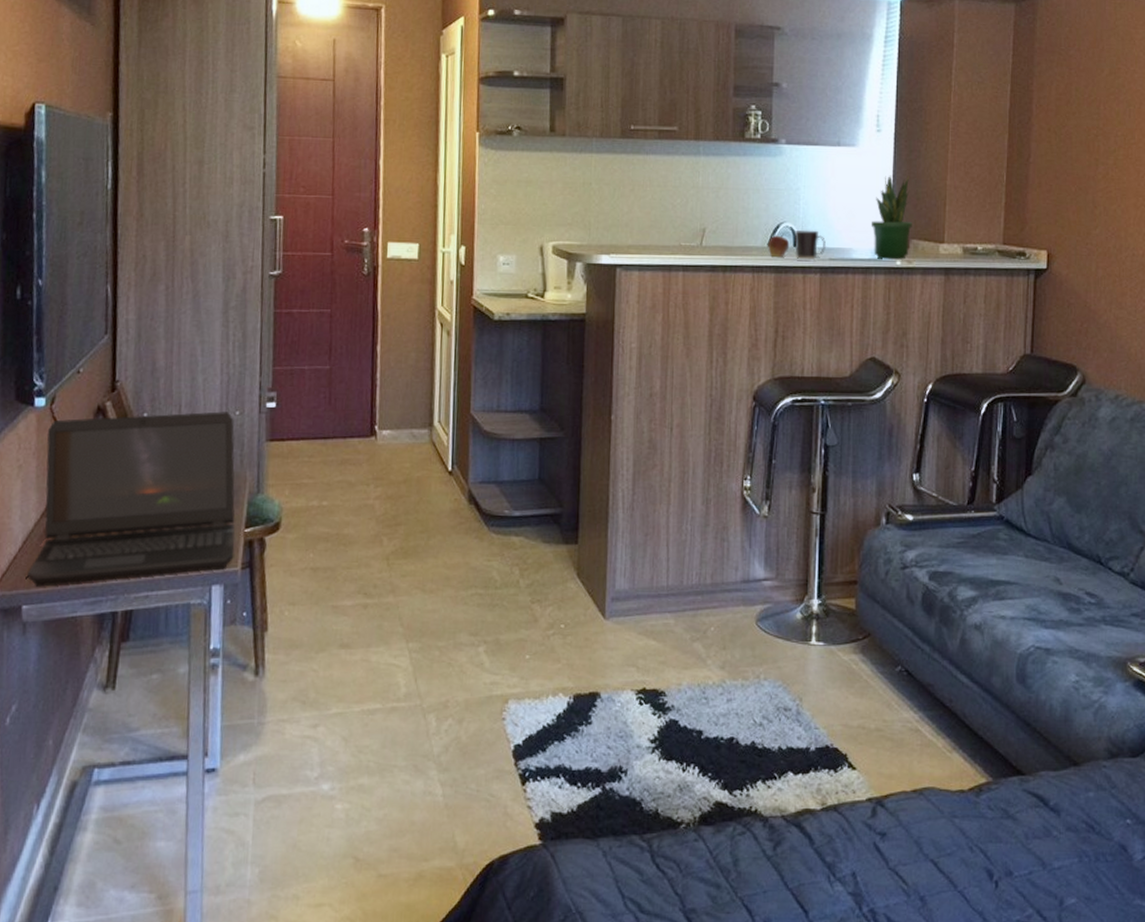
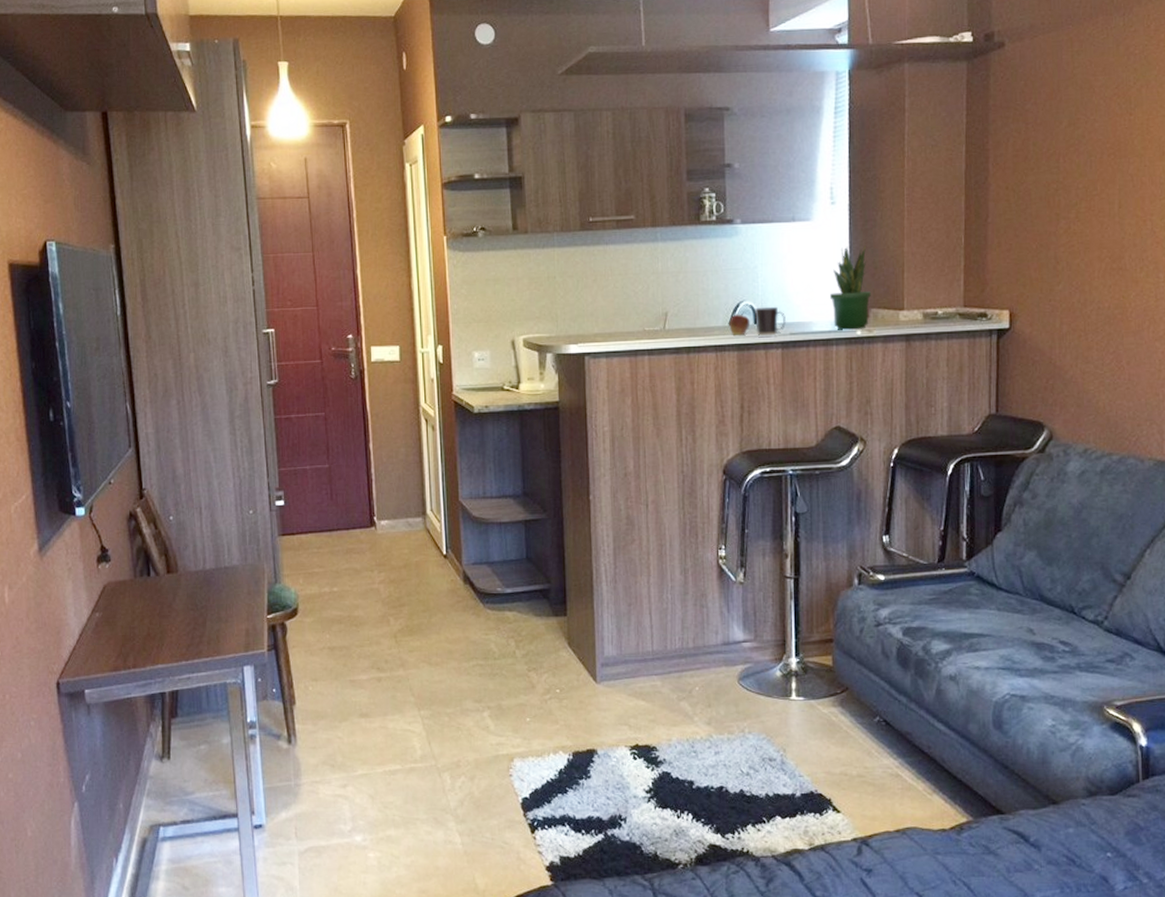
laptop computer: present [27,411,235,587] -> none [86,511,260,673]

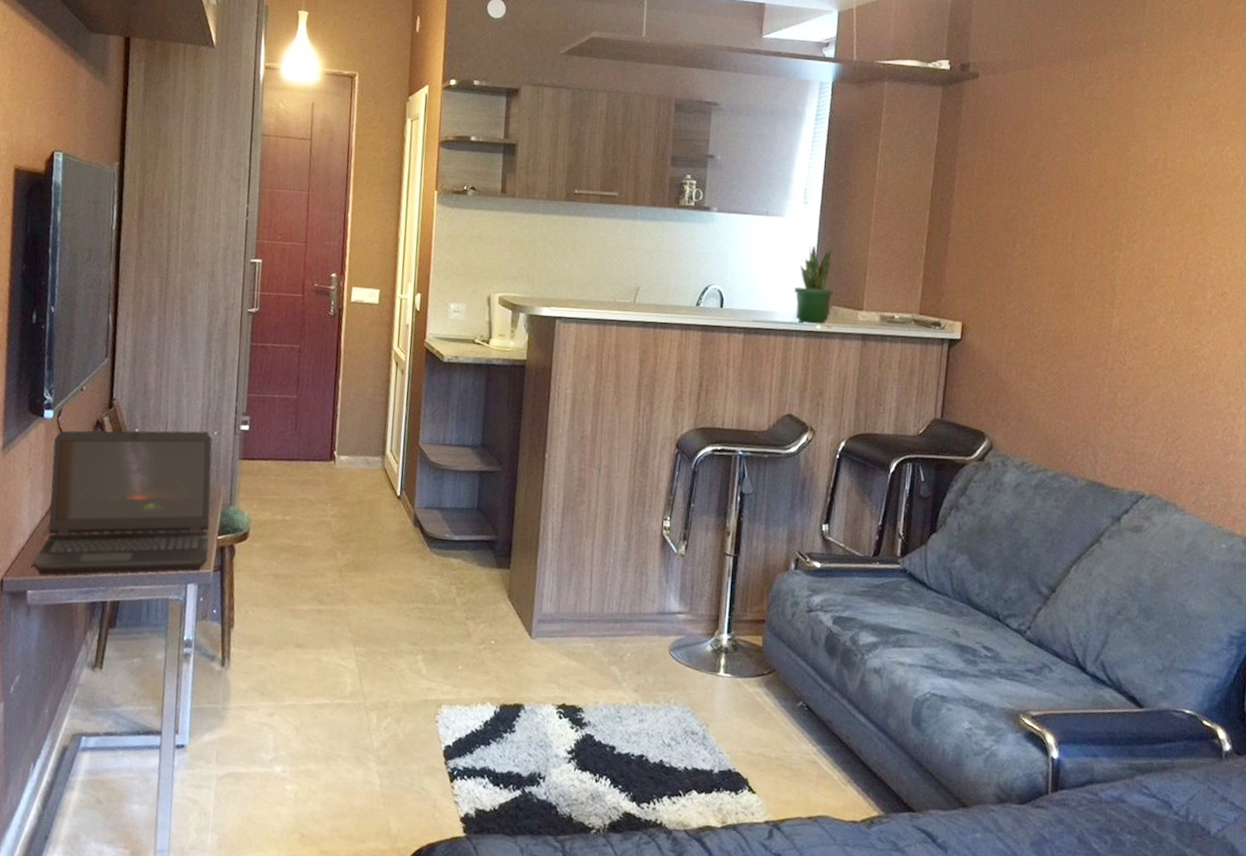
laptop computer: none [86,511,260,673] -> present [32,430,212,575]
fruit: present [729,311,751,336] -> none [696,294,717,317]
mug: present [755,306,786,336] -> none [721,292,751,321]

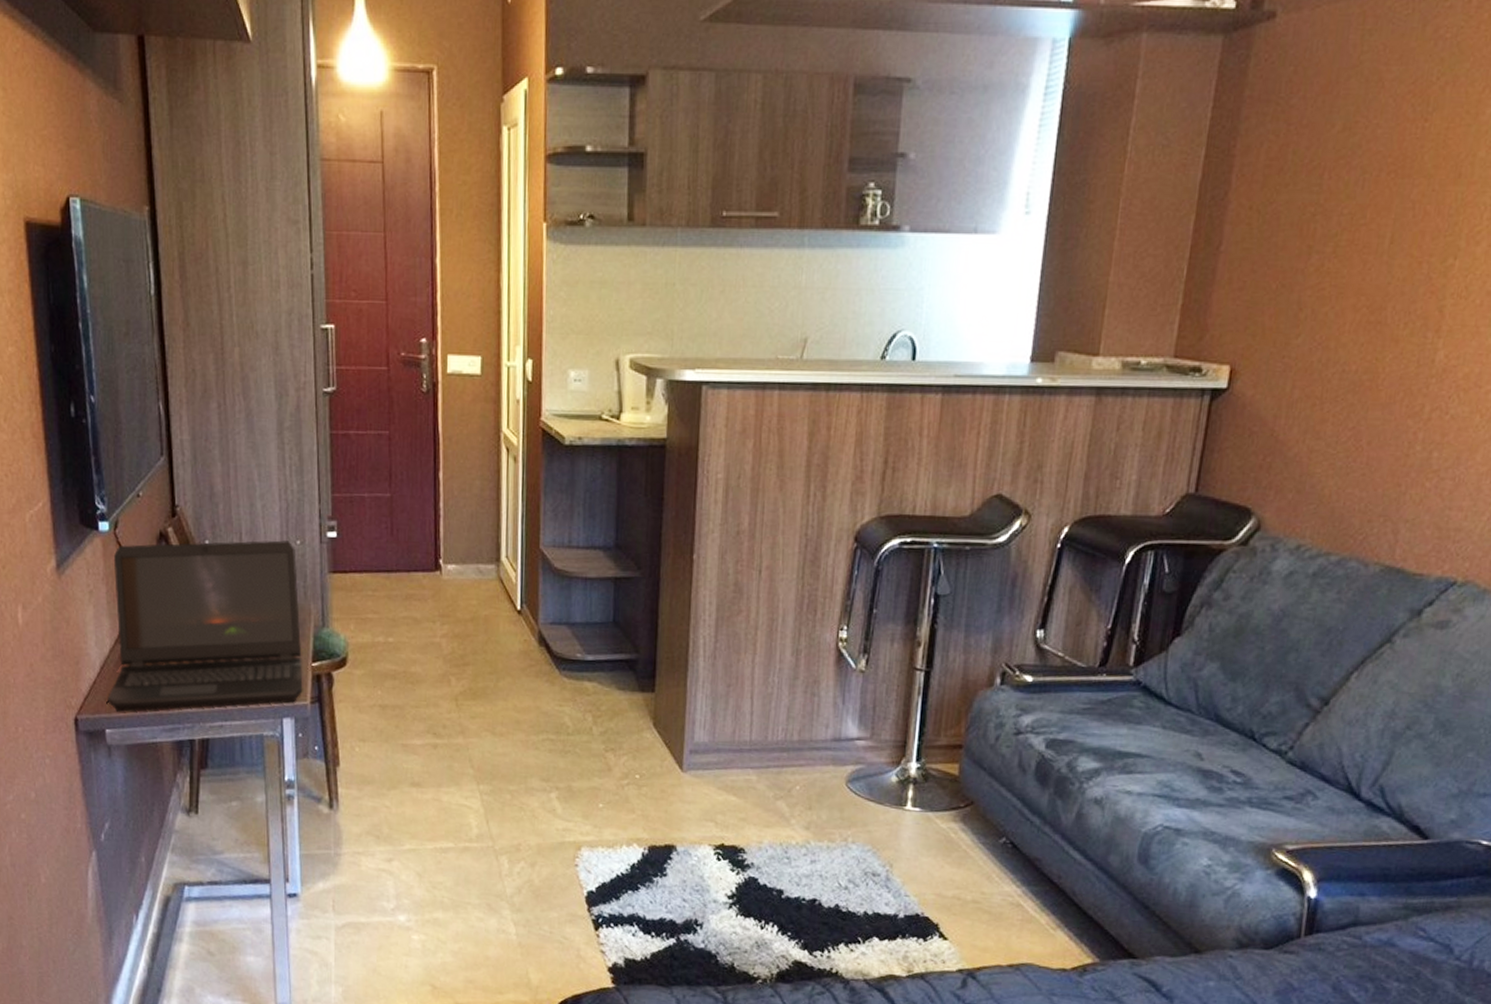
planter: present [795,244,833,325] -> none [1009,270,1062,377]

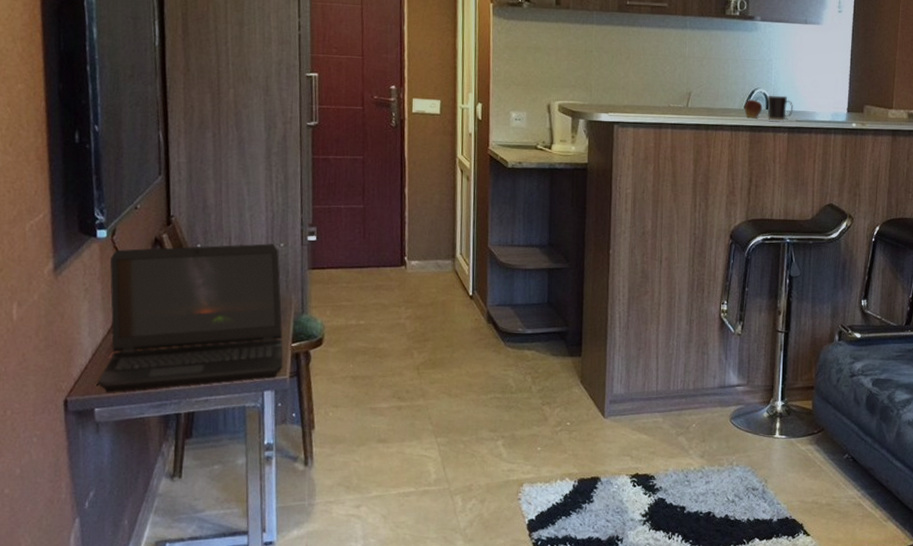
fruit: none [881,343,908,374] -> present [744,97,763,119]
mug: none [913,339,951,377] -> present [767,95,793,122]

